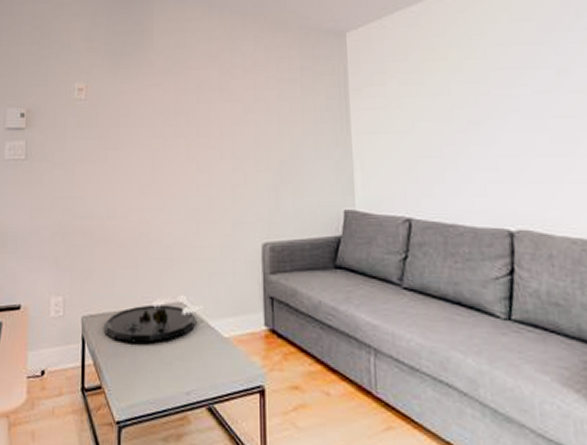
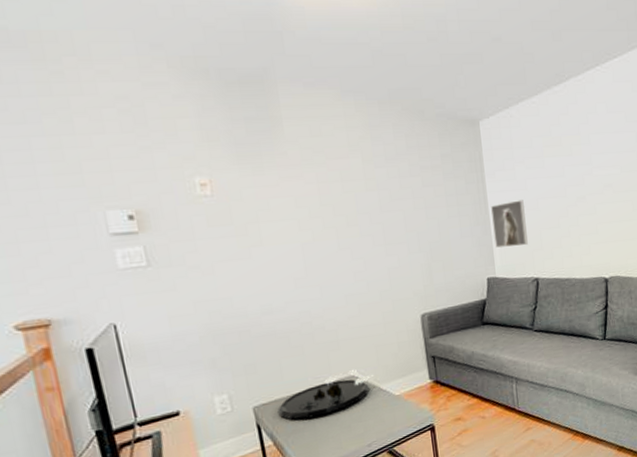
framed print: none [354,120,399,176] -> present [491,200,528,248]

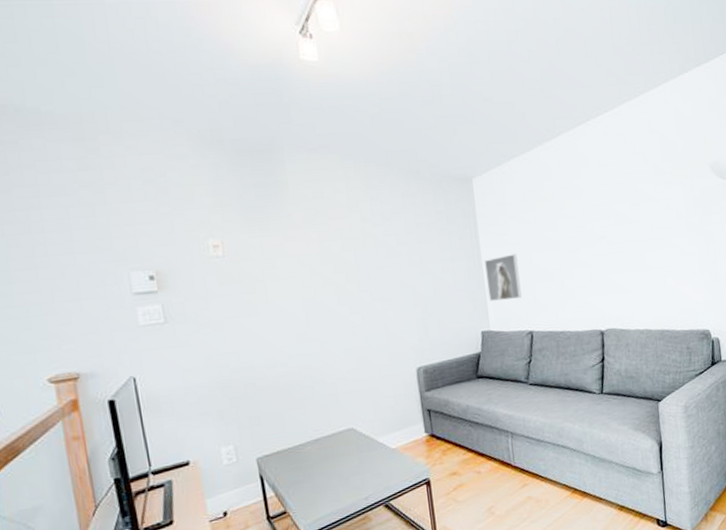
decorative tray: present [277,369,373,420] -> none [279,422,370,472]

